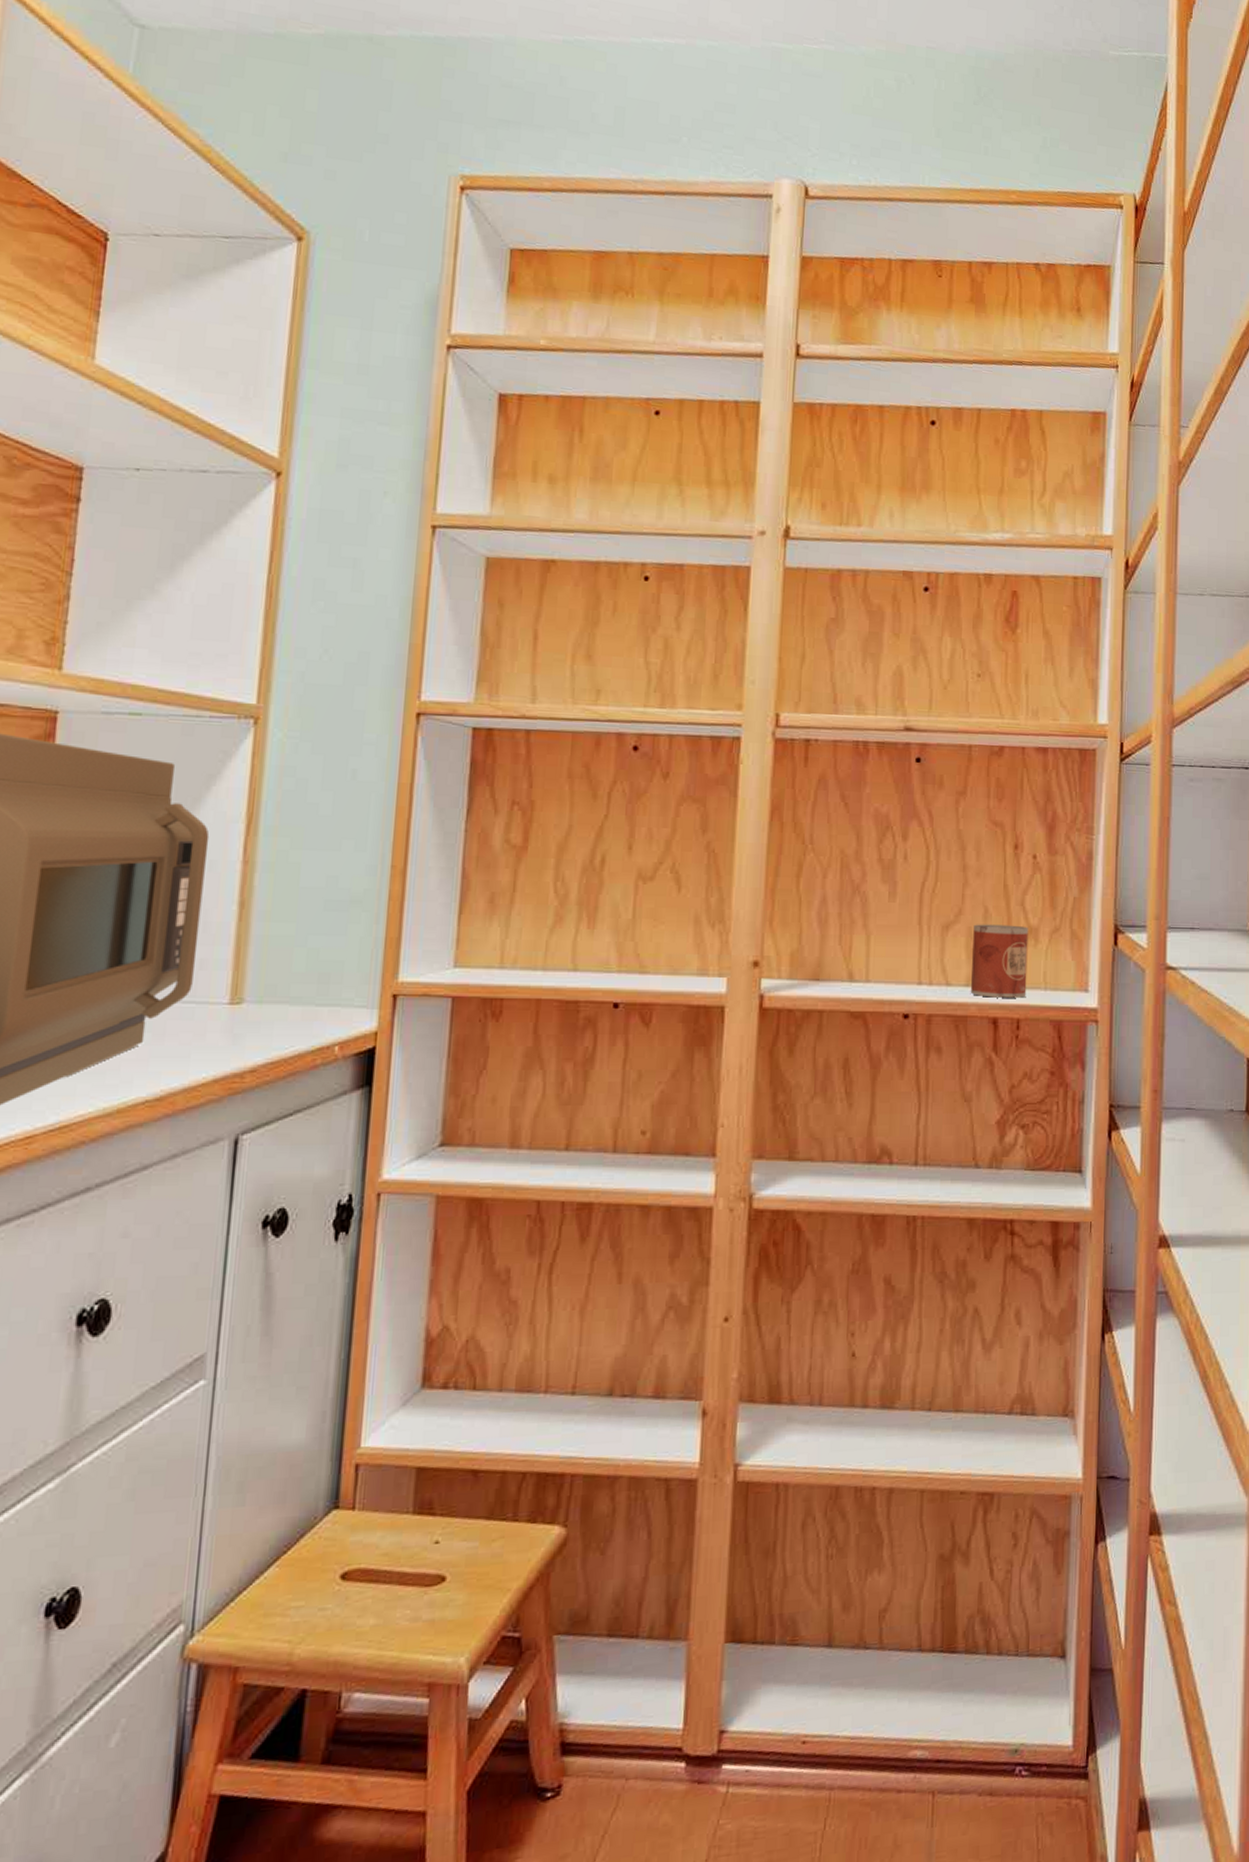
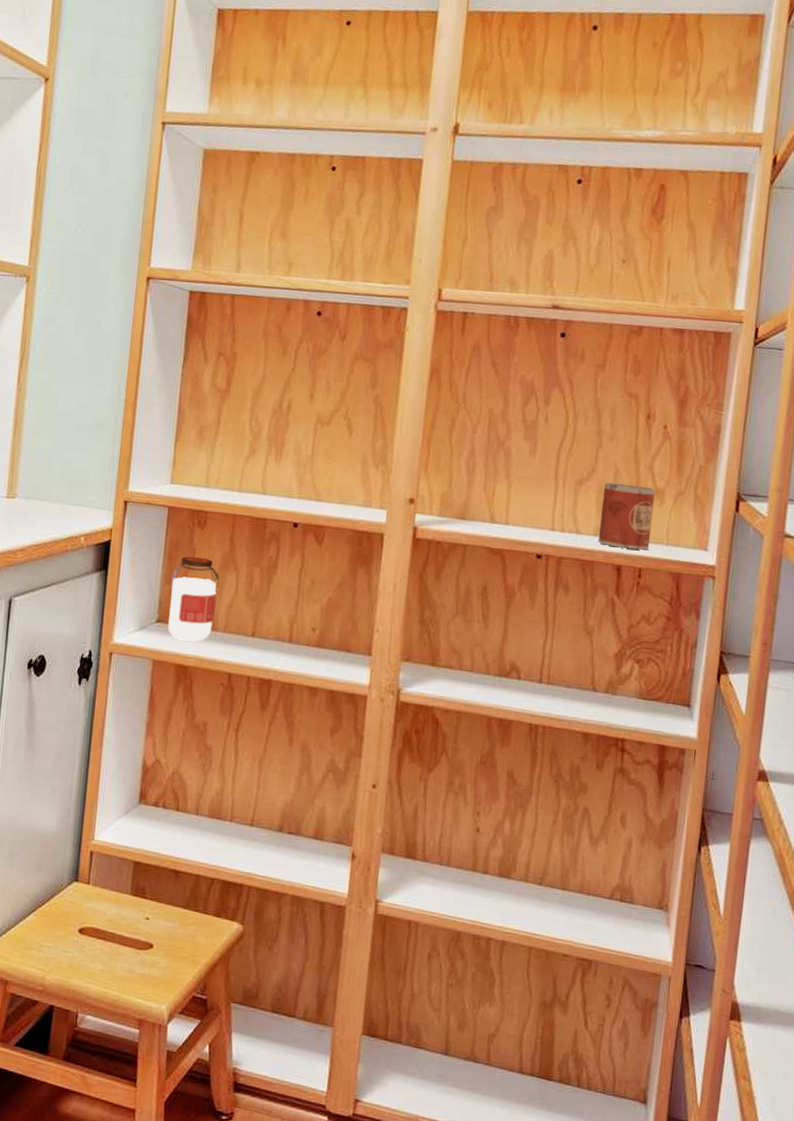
jar: none [455,1057,522,1164] -> present [168,556,220,641]

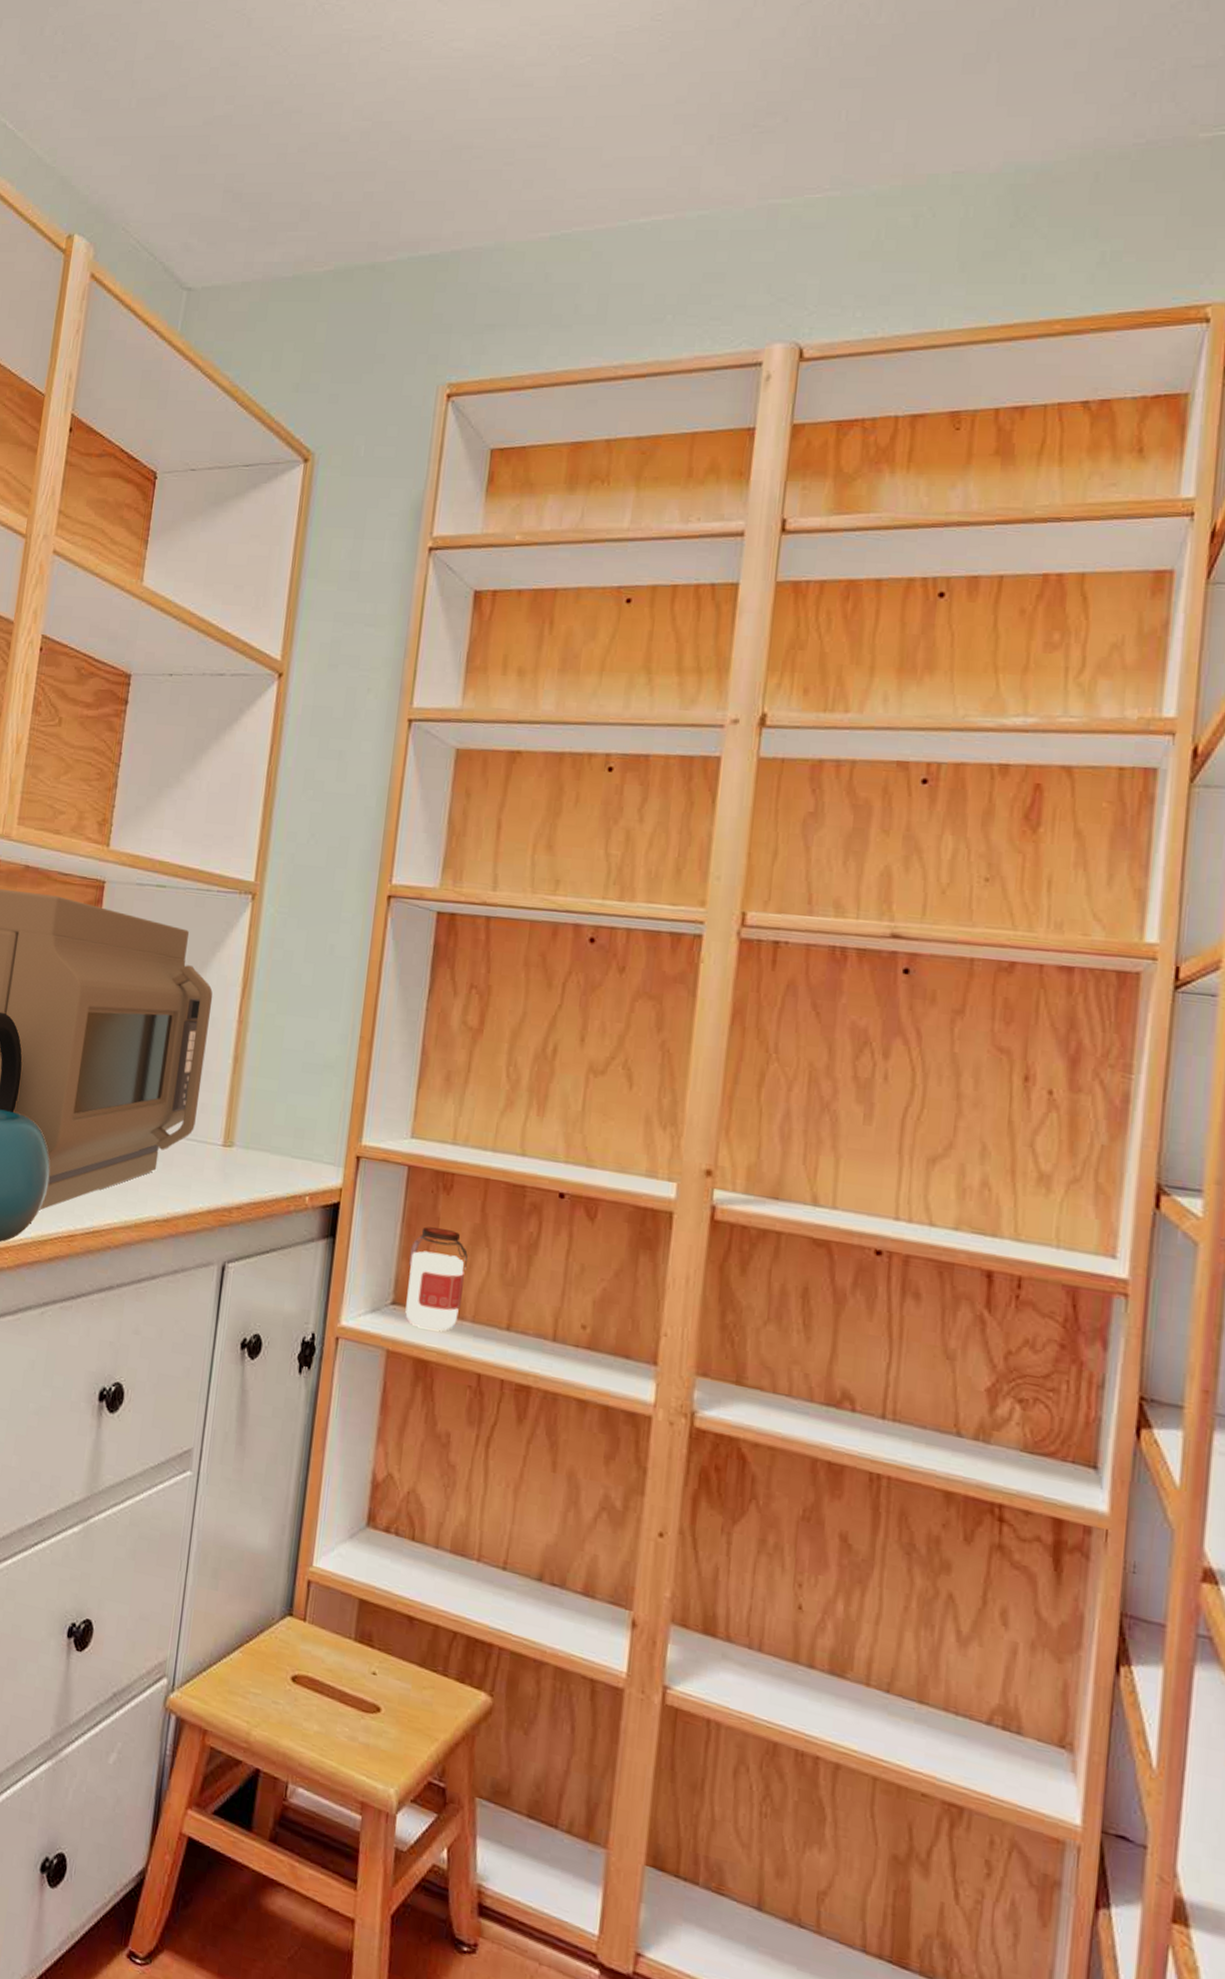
can: present [598,482,655,550] -> none [960,1161,1039,1253]

